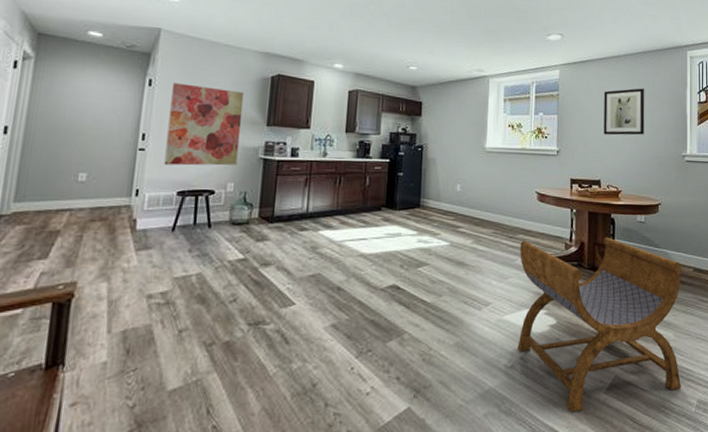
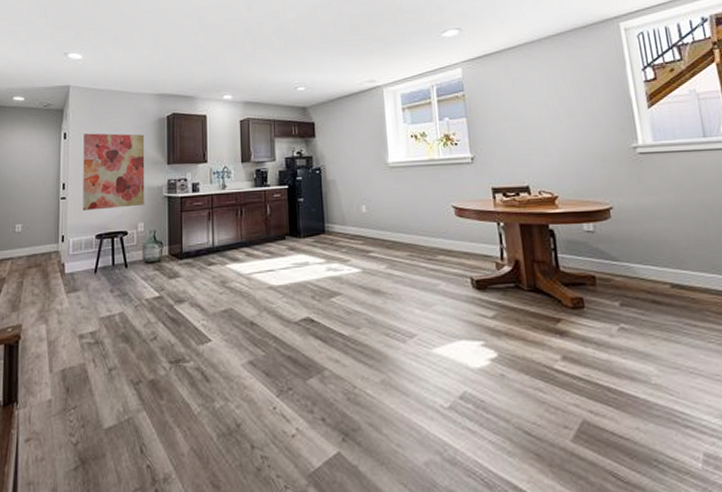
stool: present [518,237,682,413] -> none [441,252,678,464]
wall art: present [603,88,645,135] -> none [519,74,578,134]

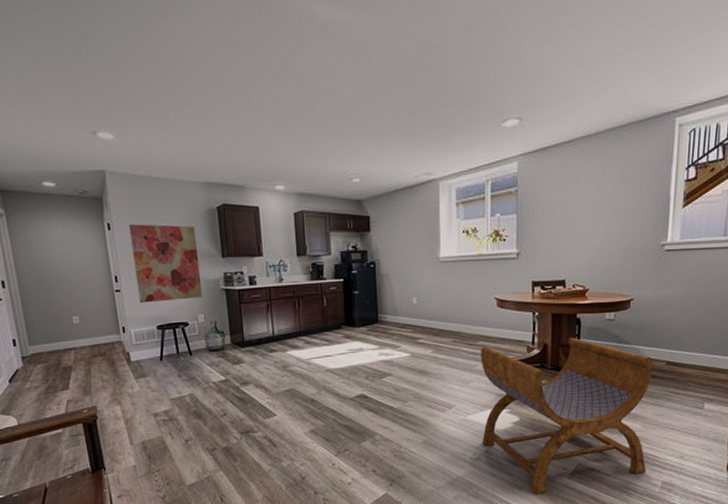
stool: none [441,252,678,464] -> present [481,337,653,495]

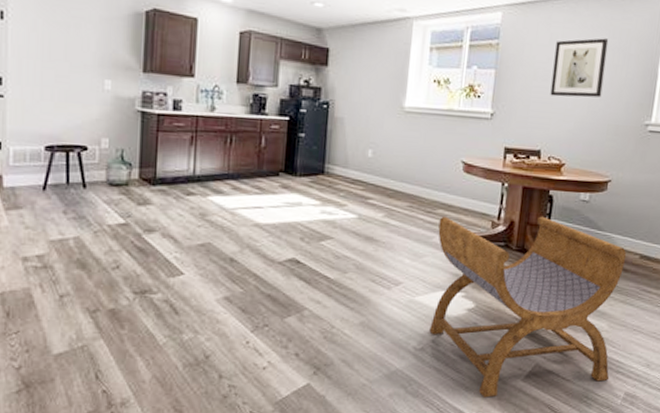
wall art: present [129,224,203,303] -> none [27,16,115,118]
wall art: none [569,171,620,231] -> present [550,38,609,98]

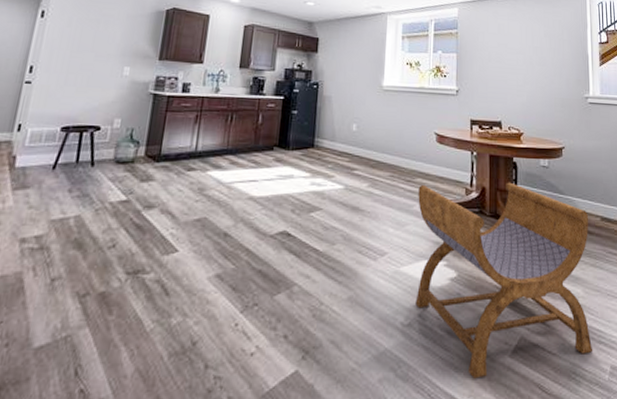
wall art: present [550,38,609,98] -> none [504,27,546,76]

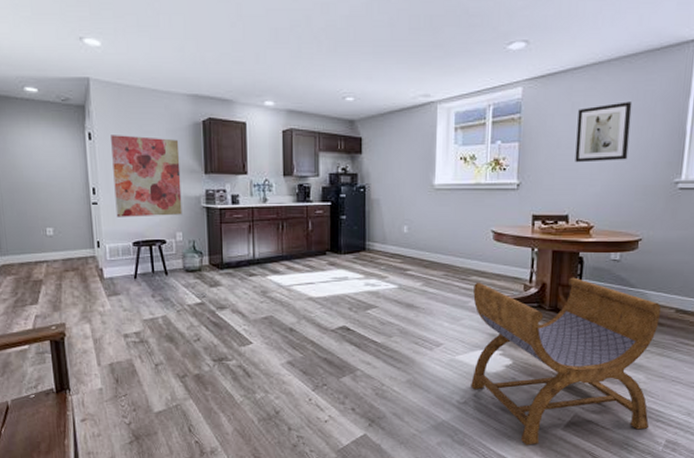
wall art: none [50,15,138,101] -> present [111,135,182,217]
wall art: none [504,27,546,76] -> present [575,102,633,163]

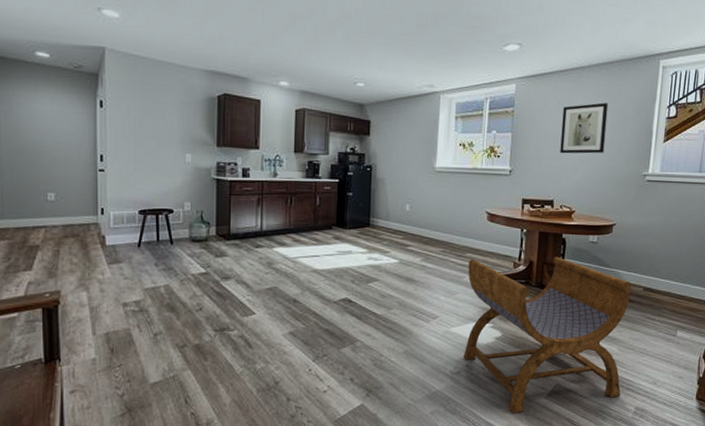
wall art: present [111,135,182,217] -> none [123,104,193,186]

